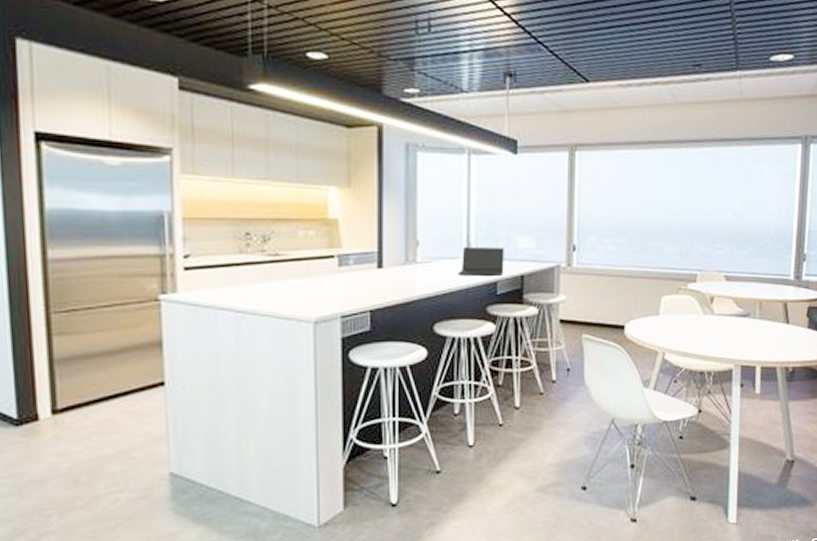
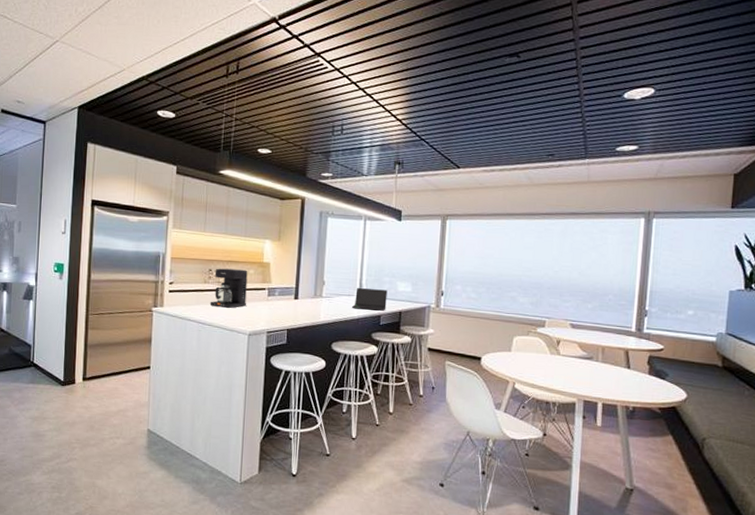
coffee maker: none [251,230,309,287] -> present [210,268,248,308]

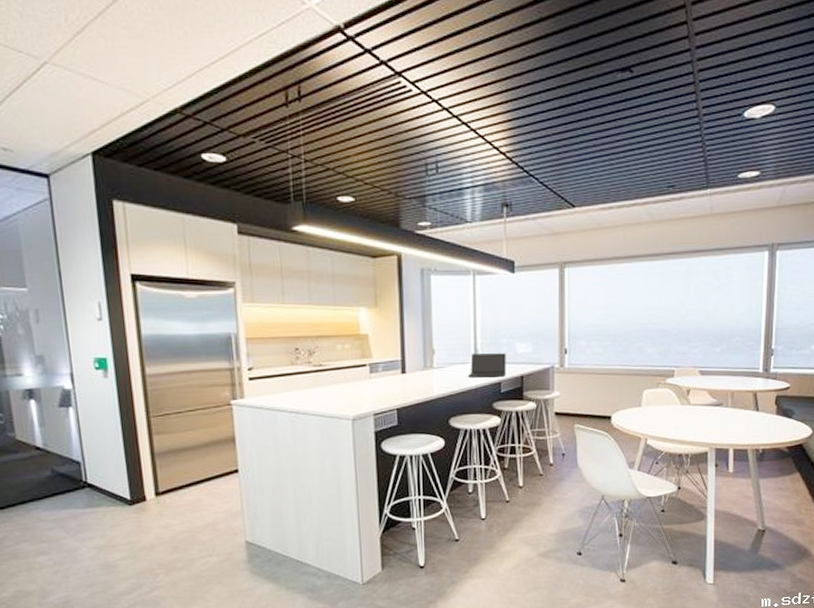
coffee maker: present [210,268,248,308] -> none [301,345,347,392]

